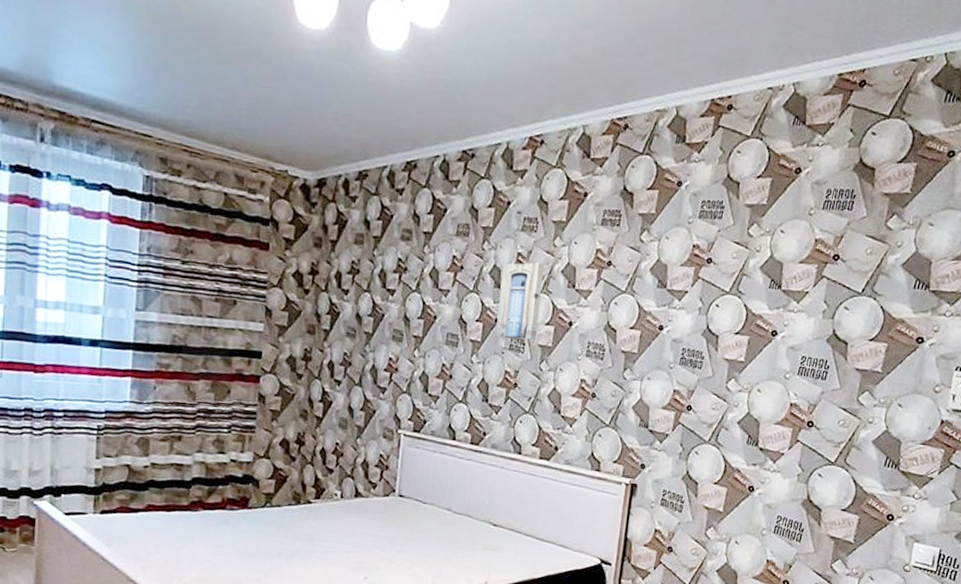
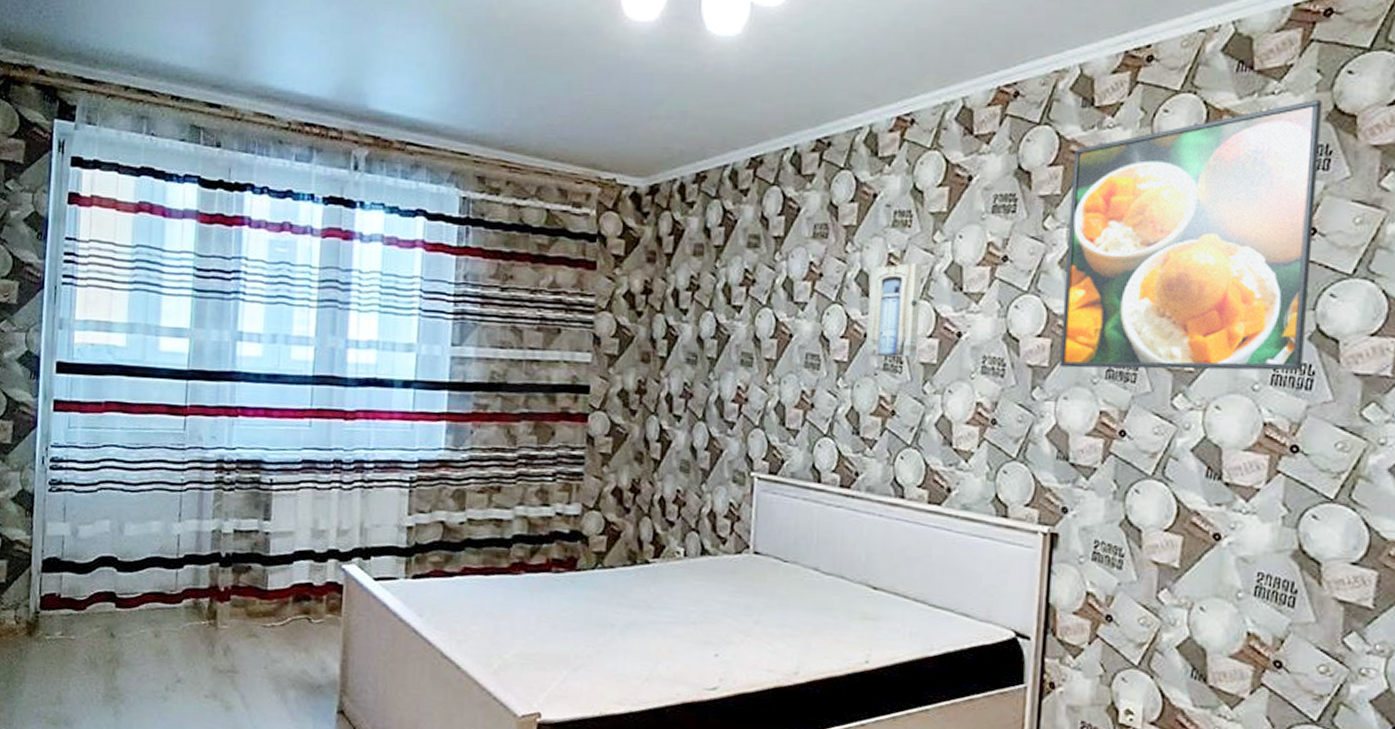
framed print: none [645,152,852,365] -> present [1059,99,1322,371]

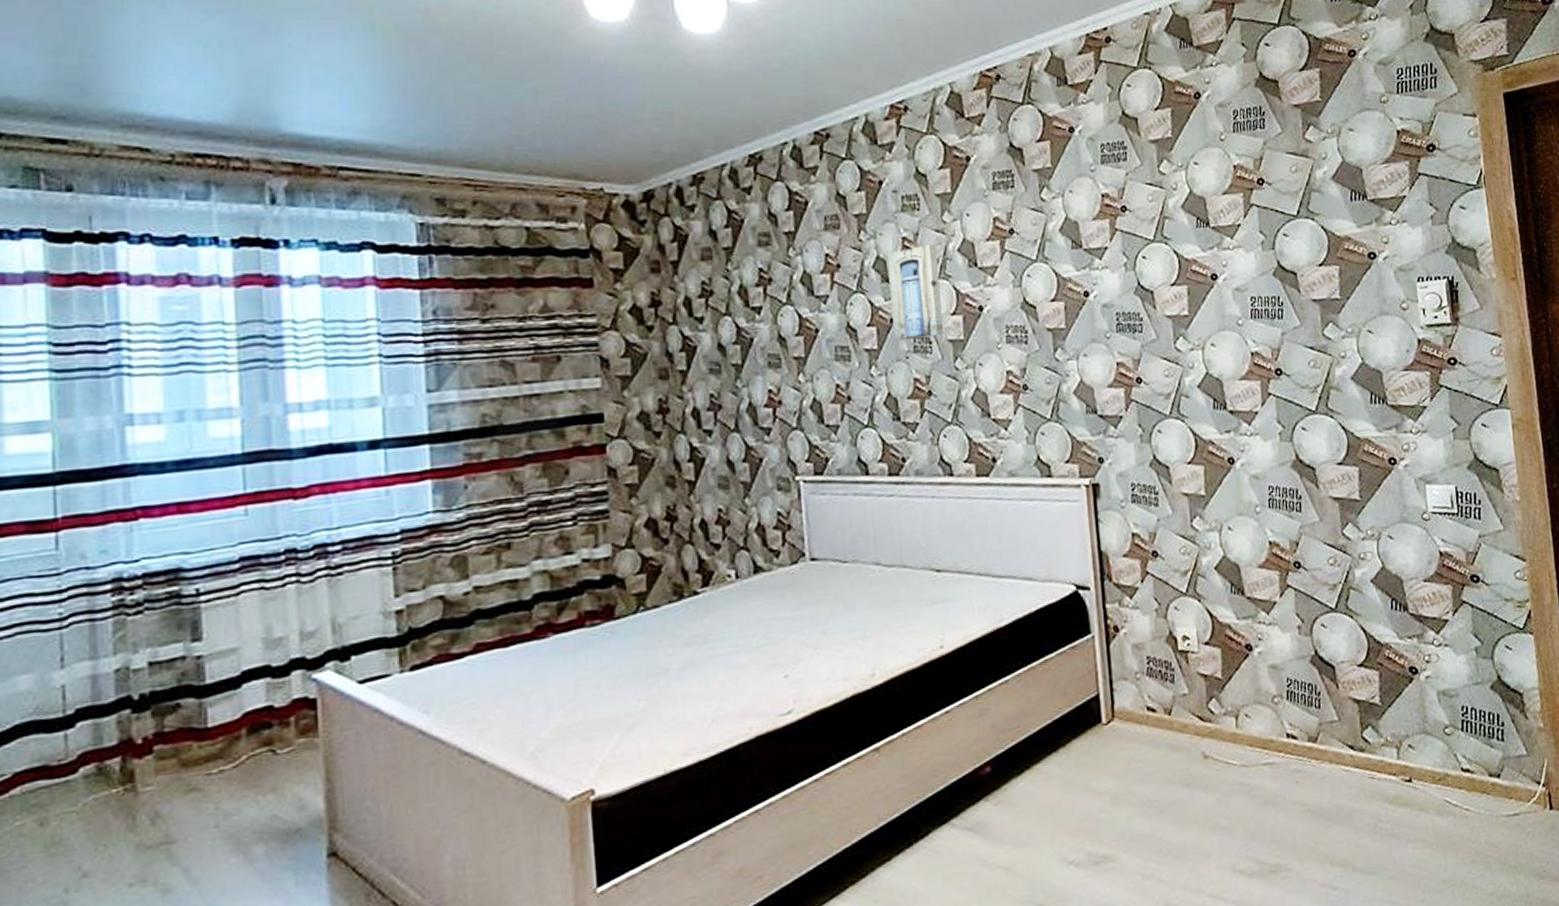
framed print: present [1059,99,1322,371] -> none [1056,68,1273,327]

